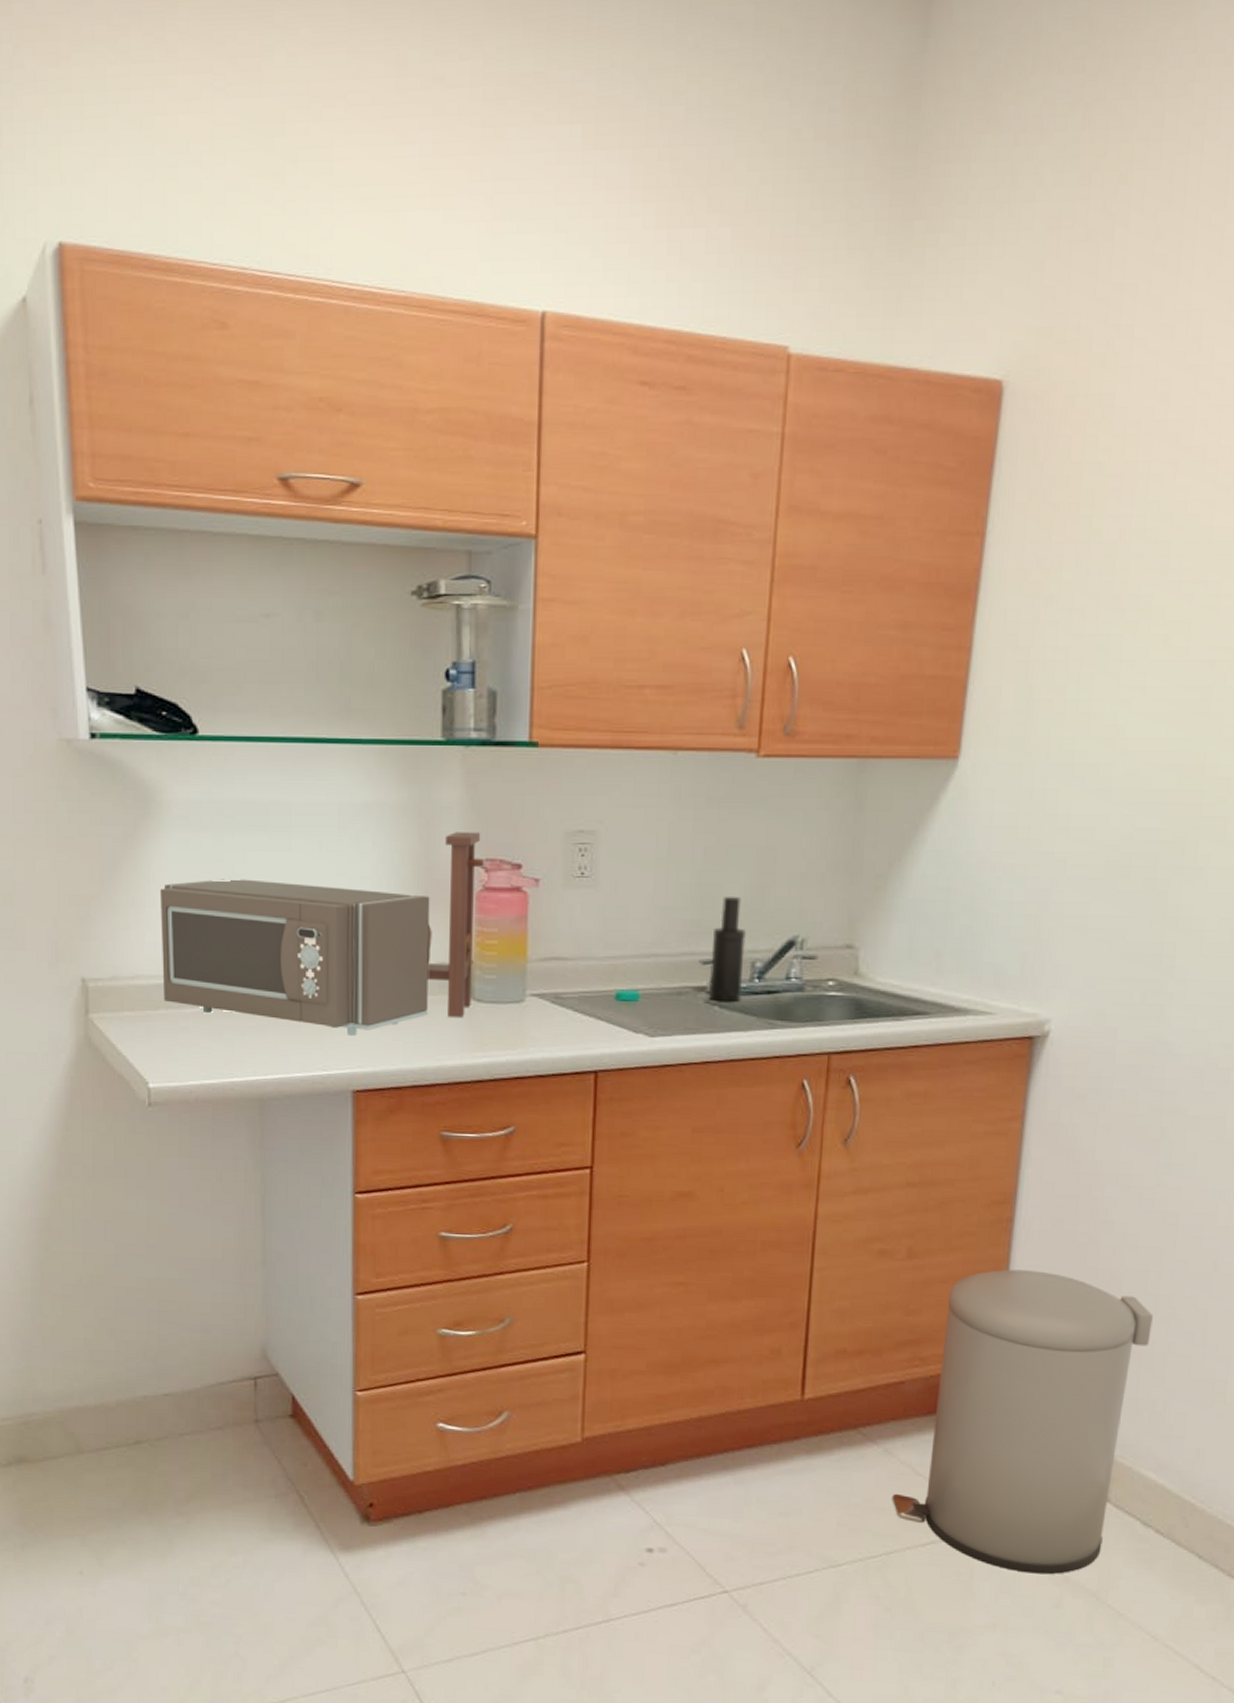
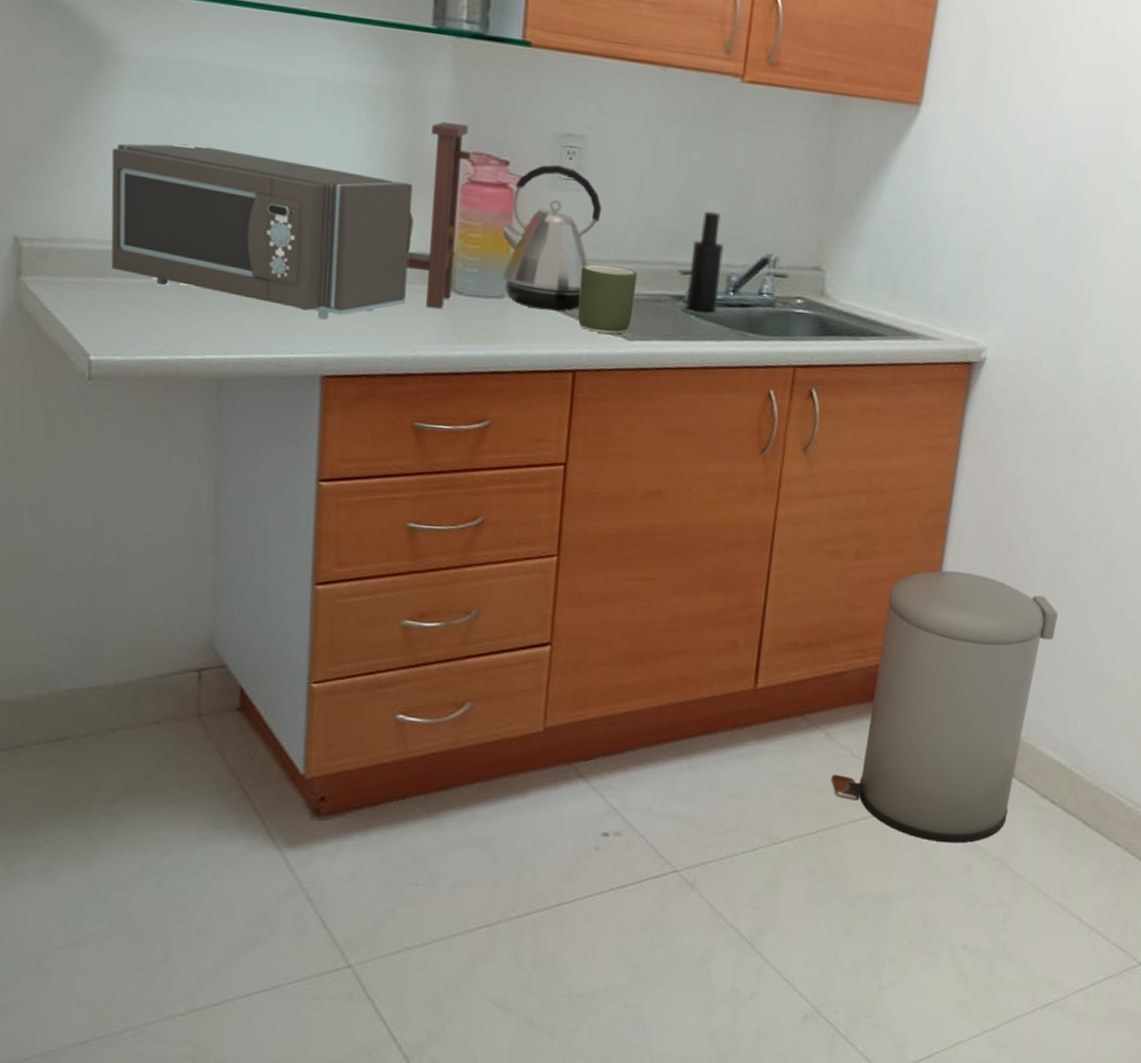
kettle: none [516,862,617,1012] -> present [500,164,602,311]
mug: none [597,961,656,1031] -> present [577,263,638,334]

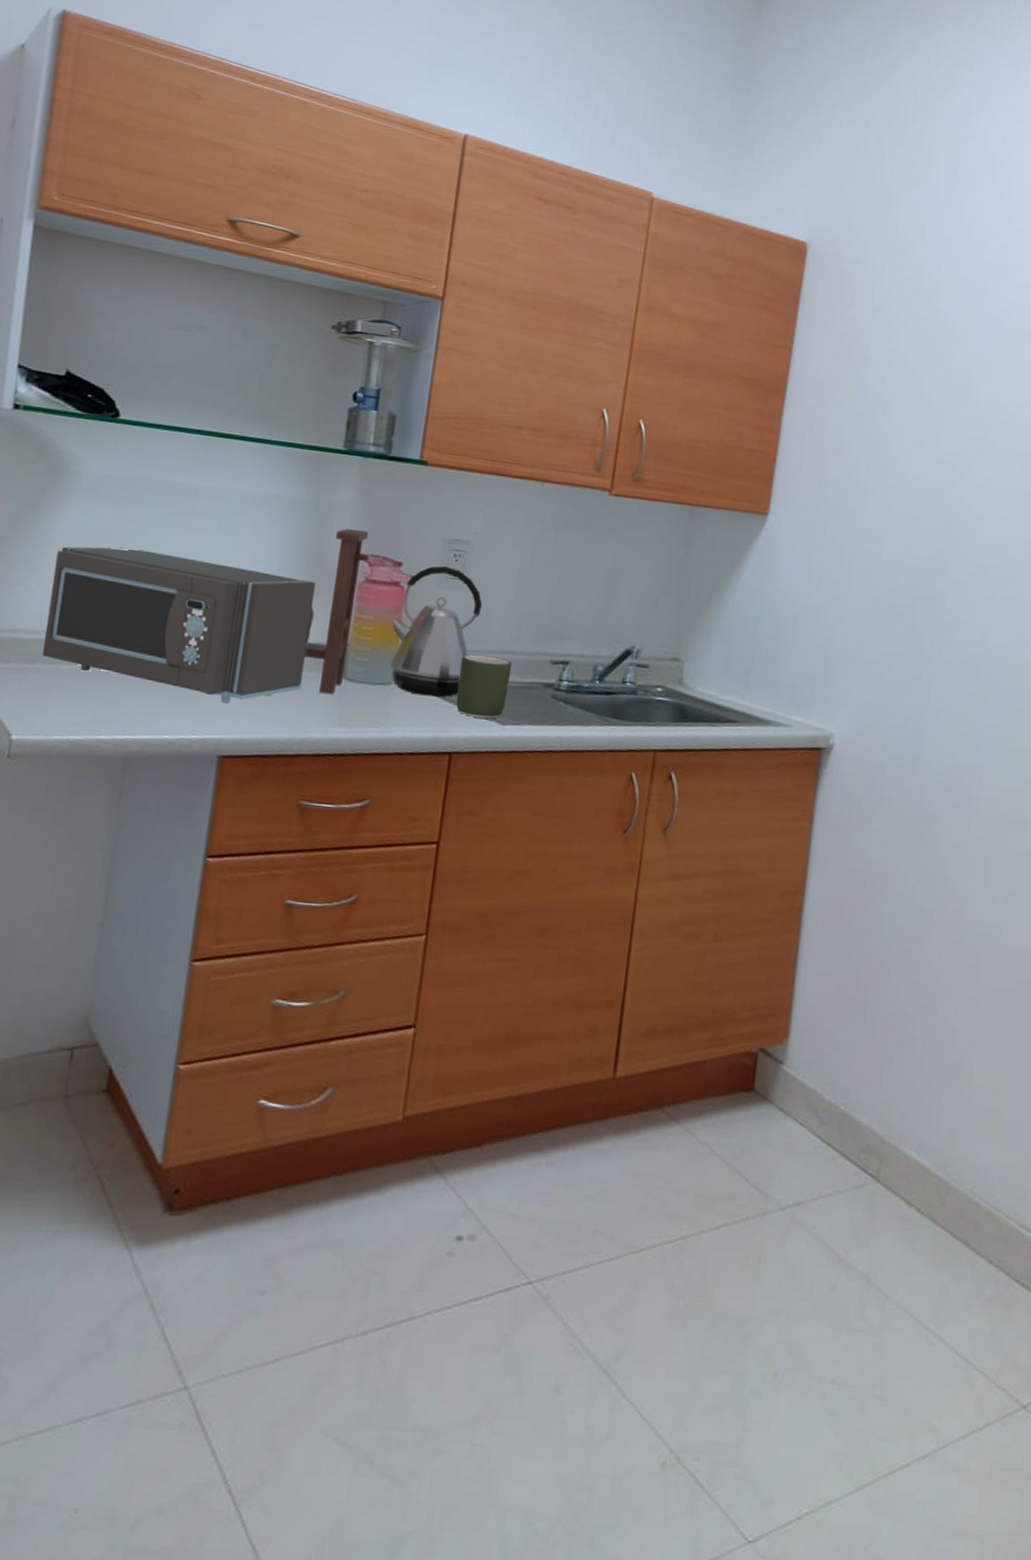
soap dispenser: present [686,211,725,312] -> none [556,607,592,699]
pedal bin: present [831,570,1058,843] -> none [690,955,914,1257]

